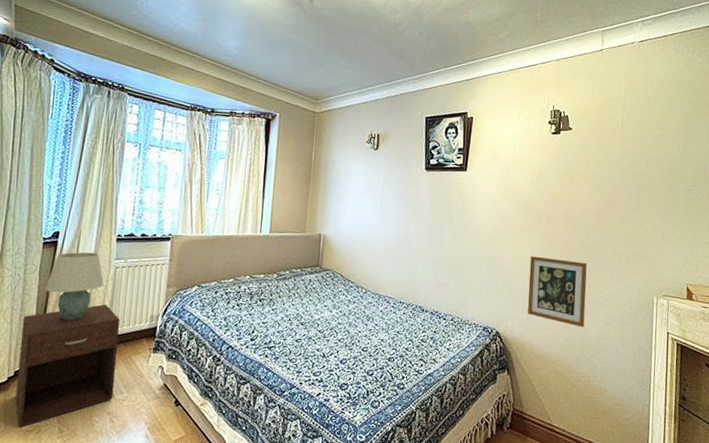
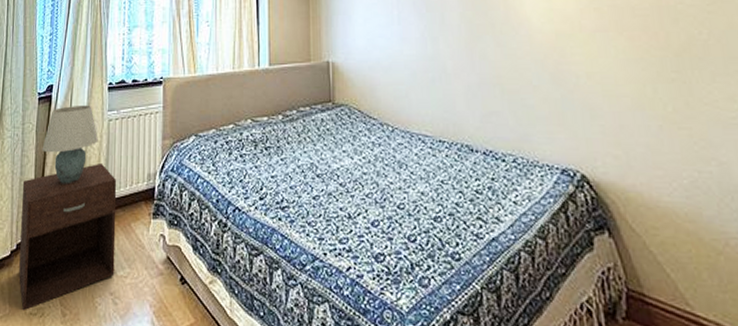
picture frame: present [528,256,587,328] -> none [615,64,719,163]

